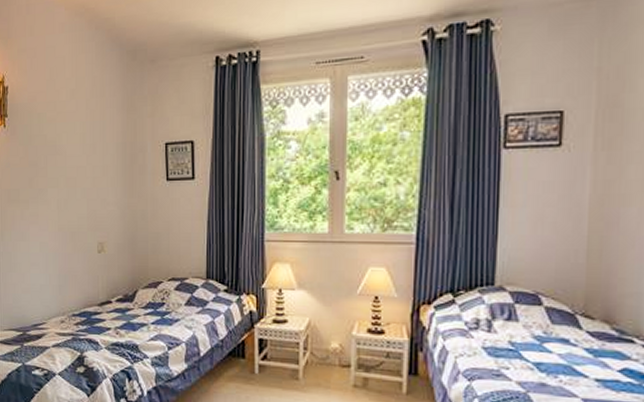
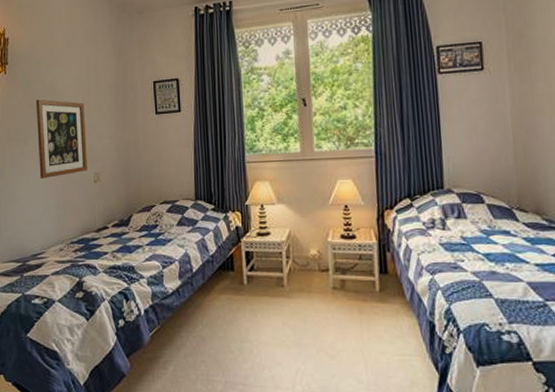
wall art: none [37,157,91,246] -> present [35,99,87,179]

